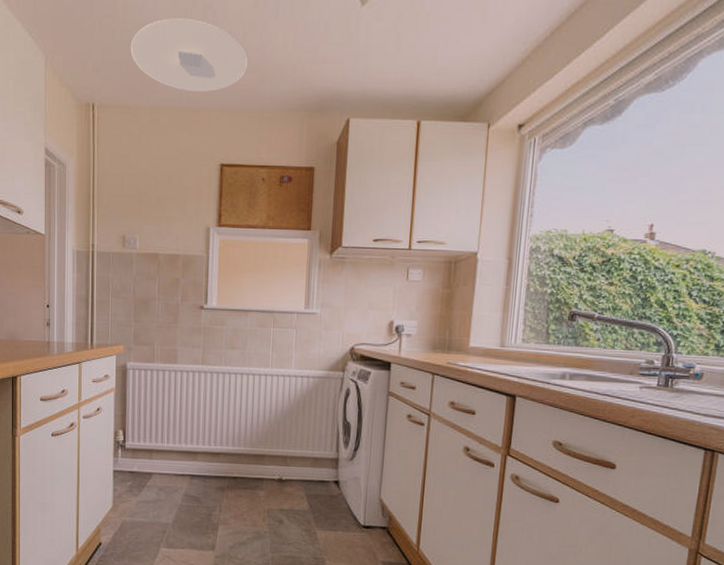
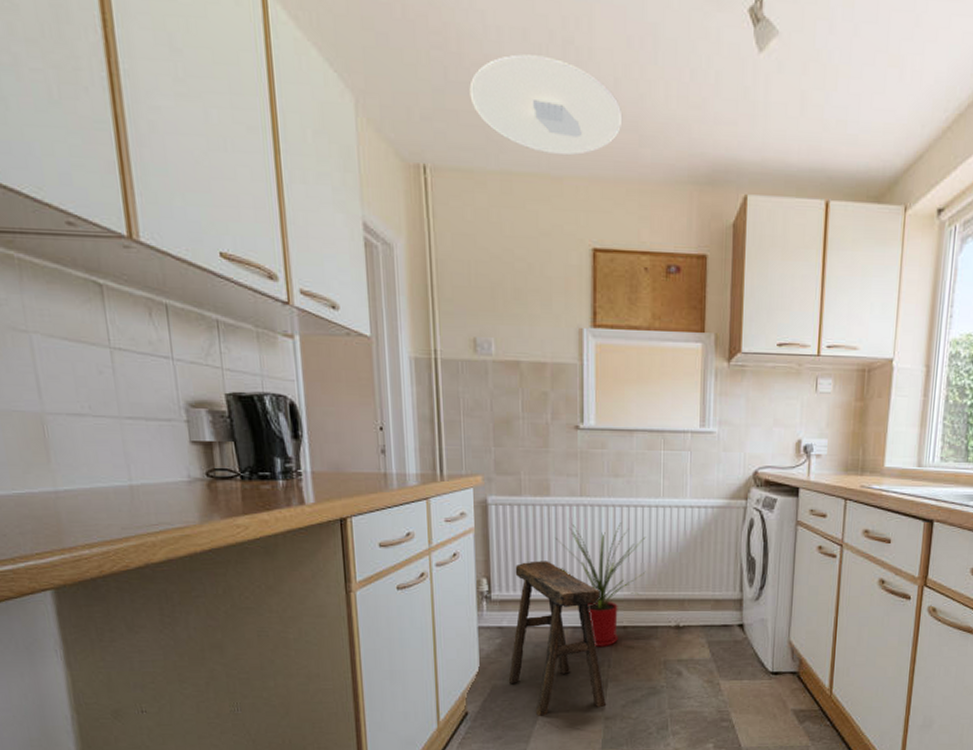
stool: none [135,417,216,551] -> present [508,561,606,716]
house plant: none [180,387,256,494] -> present [556,523,646,647]

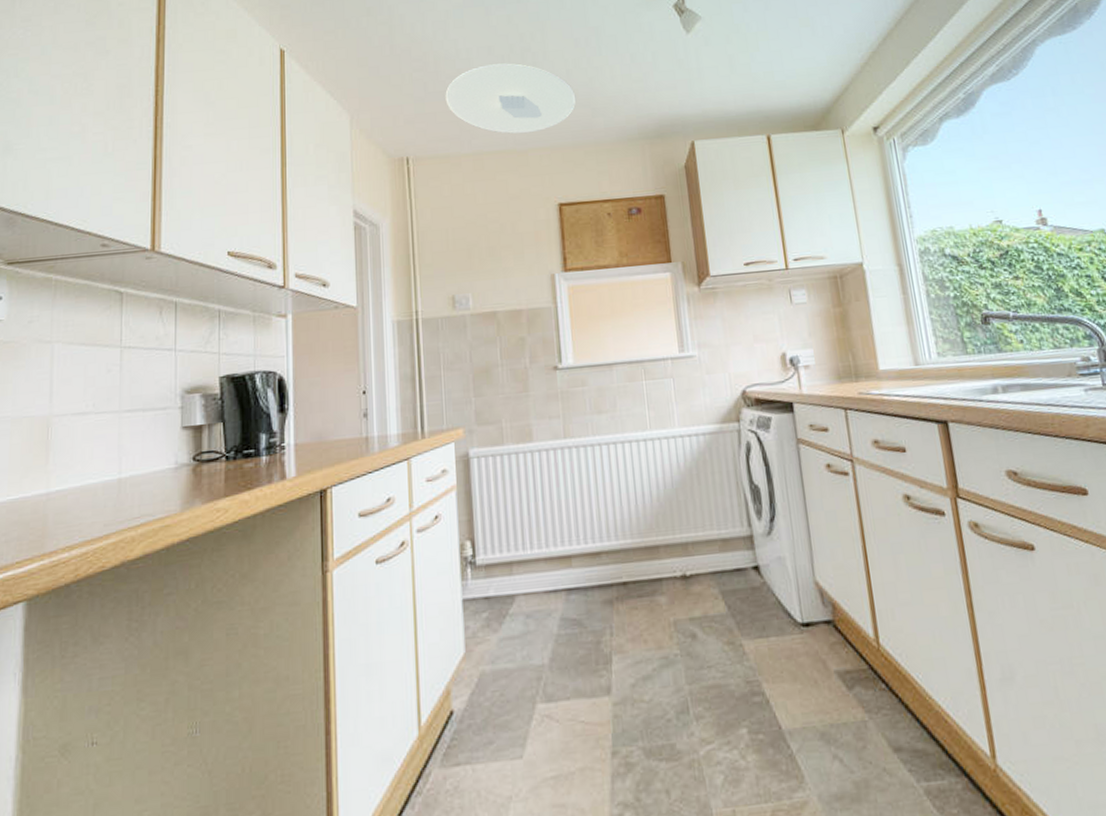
stool: present [508,561,606,716] -> none [498,513,612,709]
house plant: present [556,523,646,647] -> none [542,462,641,611]

